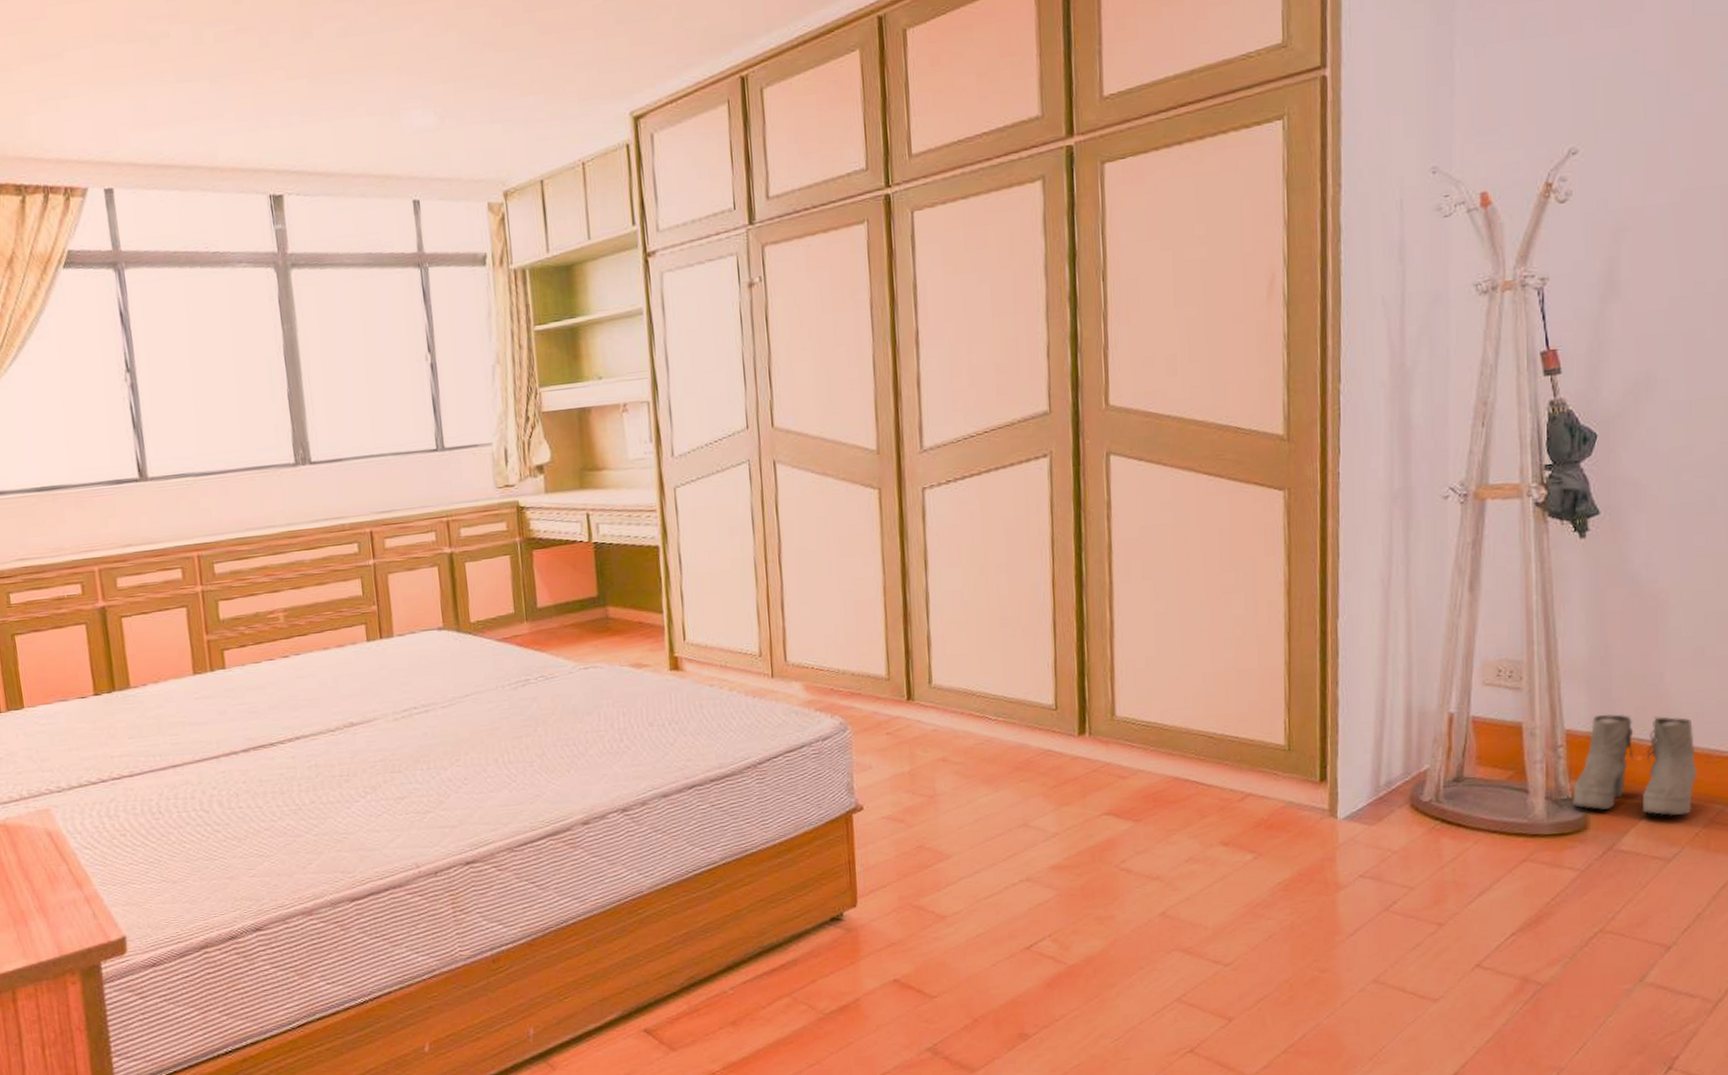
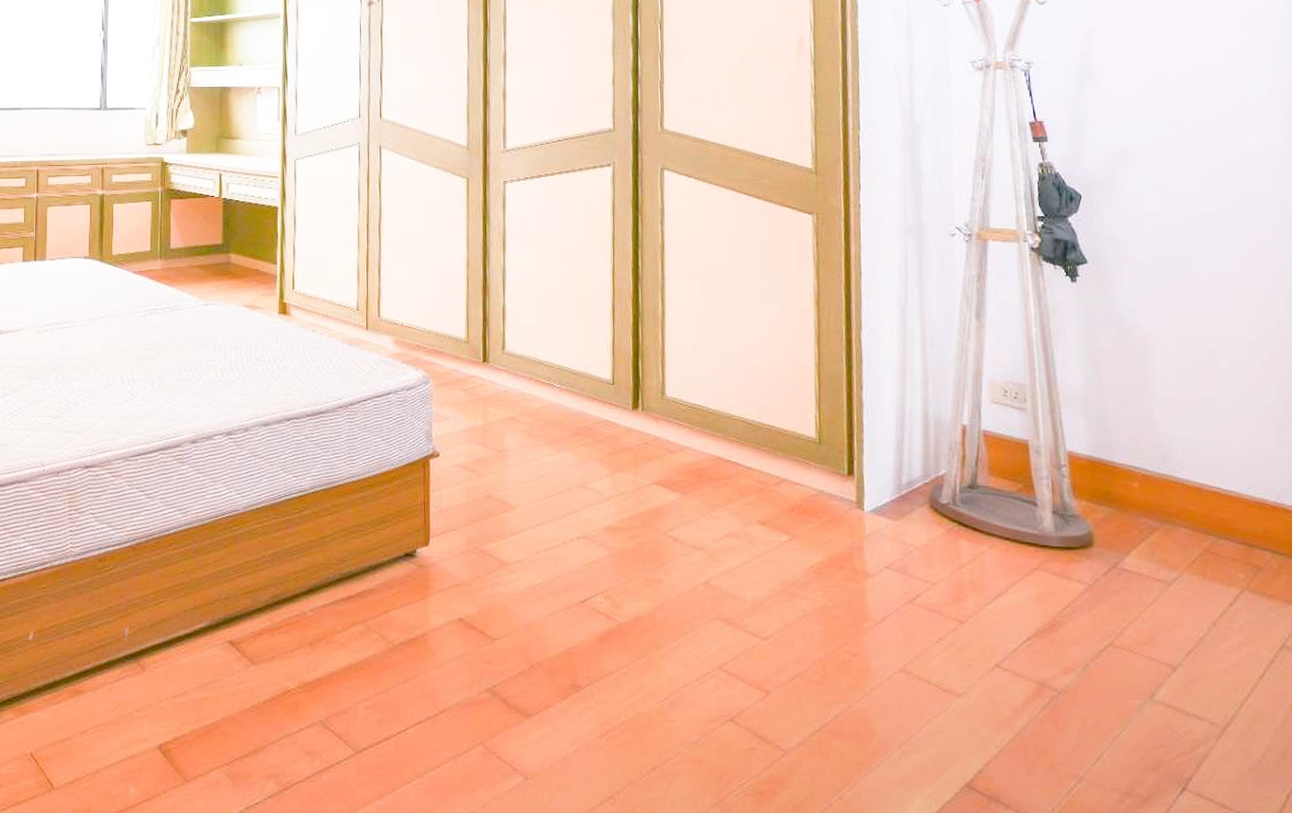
boots: present [1573,714,1697,817] -> none [1077,442,1190,543]

